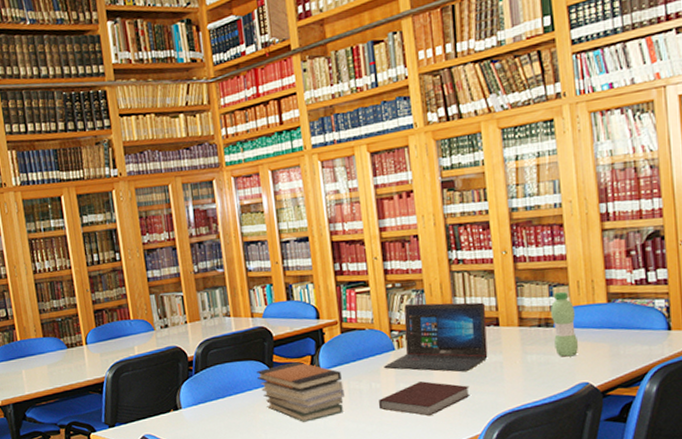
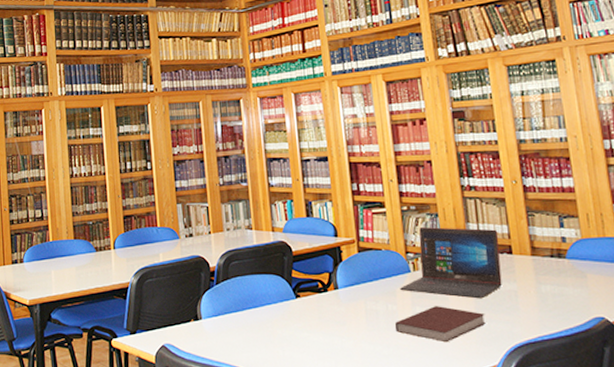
book stack: present [257,361,346,422] -> none [276,277,362,341]
water bottle: present [551,291,579,357] -> none [562,223,593,289]

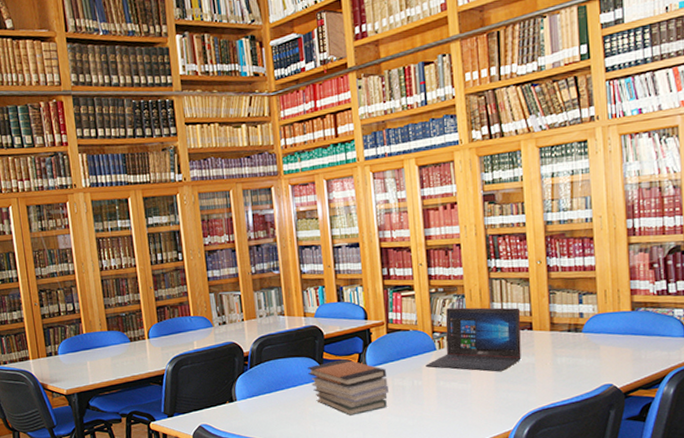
book stack: none [276,277,362,341] -> present [308,358,390,416]
notebook: present [395,306,486,343] -> none [420,380,504,412]

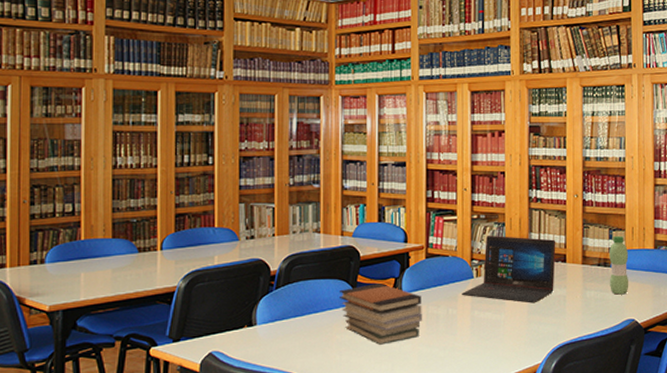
water bottle: none [580,299,605,360] -> present [609,235,629,295]

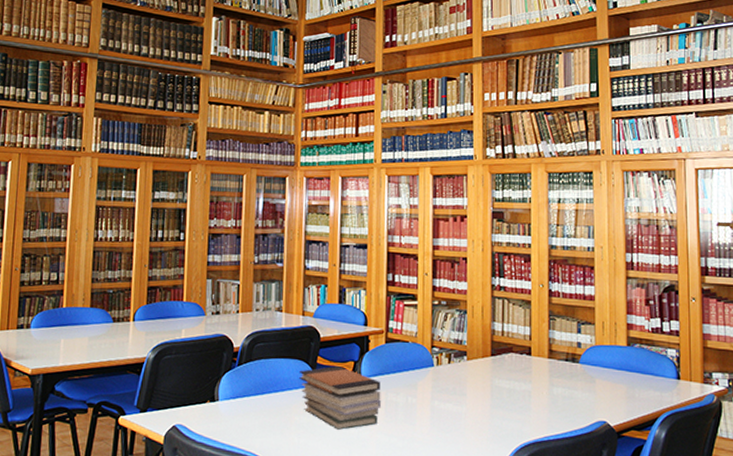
laptop: present [462,236,556,303] -> none [422,323,521,397]
water bottle: present [609,235,629,295] -> none [578,329,600,394]

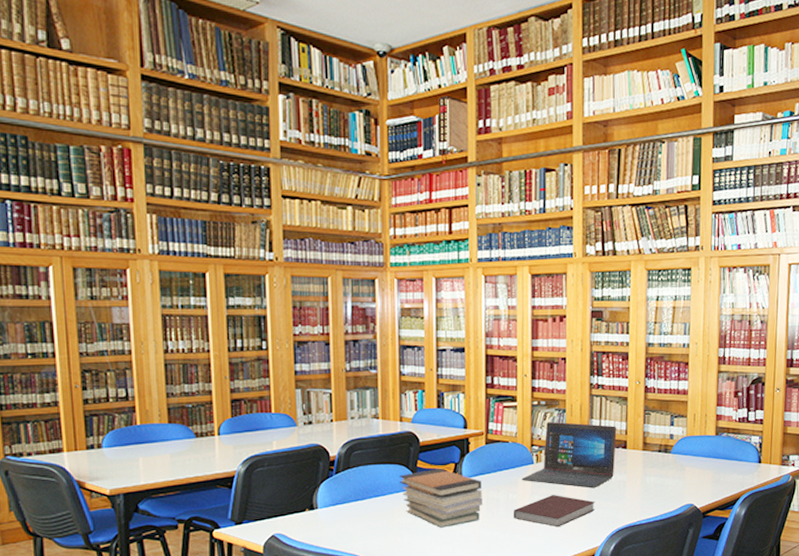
notebook: none [413,401,499,438] -> present [514,495,595,528]
laptop: none [422,323,521,397] -> present [522,422,617,489]

